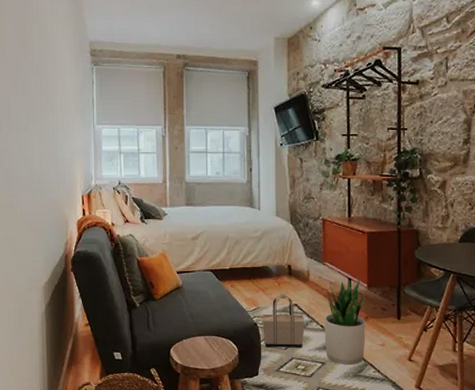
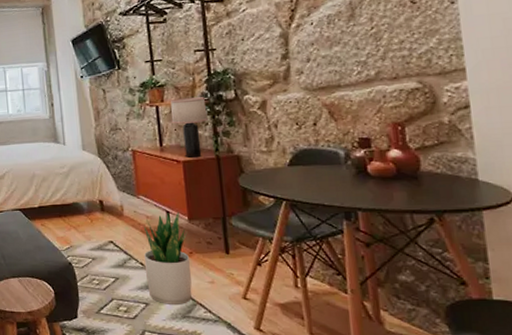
shopping bag: present [262,294,305,348] -> none [76,231,124,288]
table lamp: none [361,173,394,230] -> present [170,97,208,159]

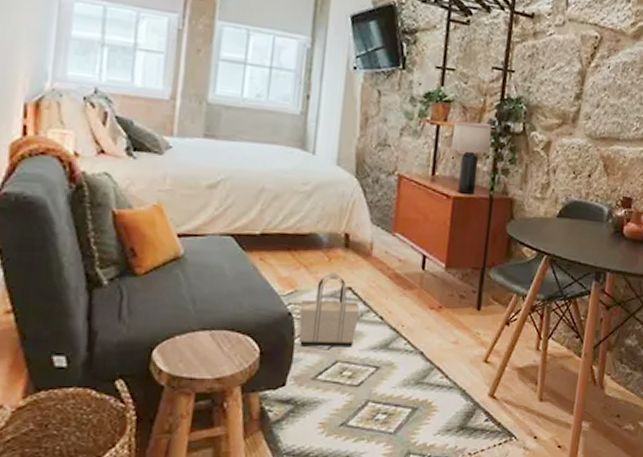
shopping bag: none [76,231,124,288] -> present [299,273,360,347]
planter: present [143,212,192,304] -> none [382,257,442,368]

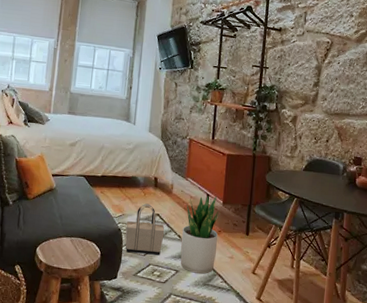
planter: none [382,257,442,368] -> present [180,195,220,274]
table lamp: present [450,120,492,196] -> none [224,102,254,154]

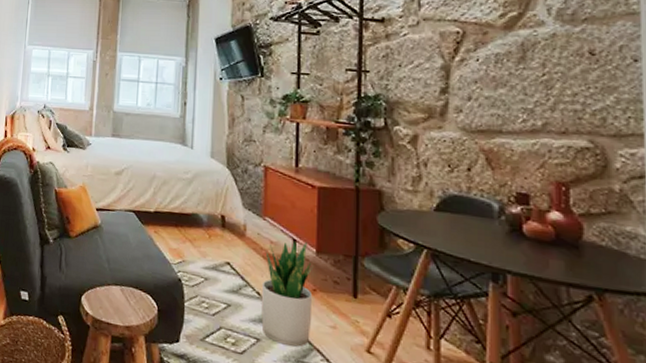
shopping bag: present [125,203,165,255] -> none [187,248,238,317]

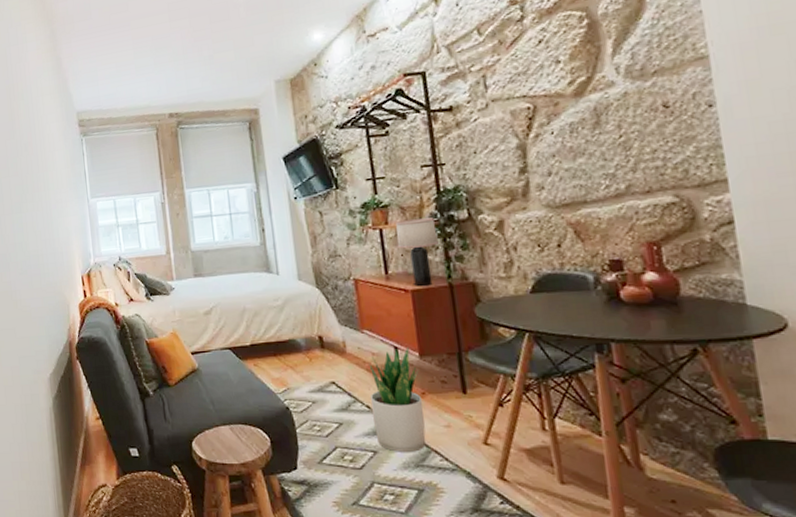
table lamp: none [311,118,352,186] -> present [396,217,439,287]

